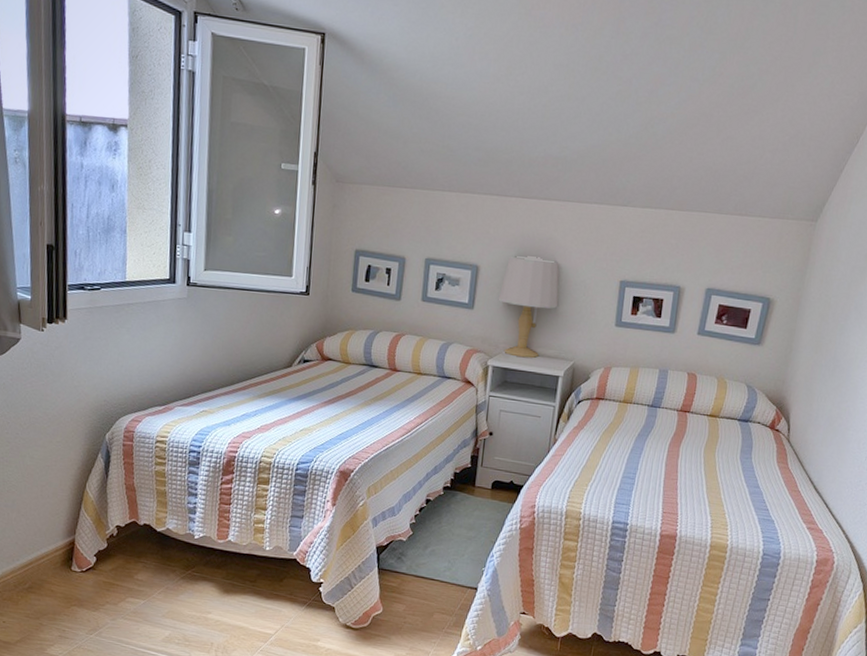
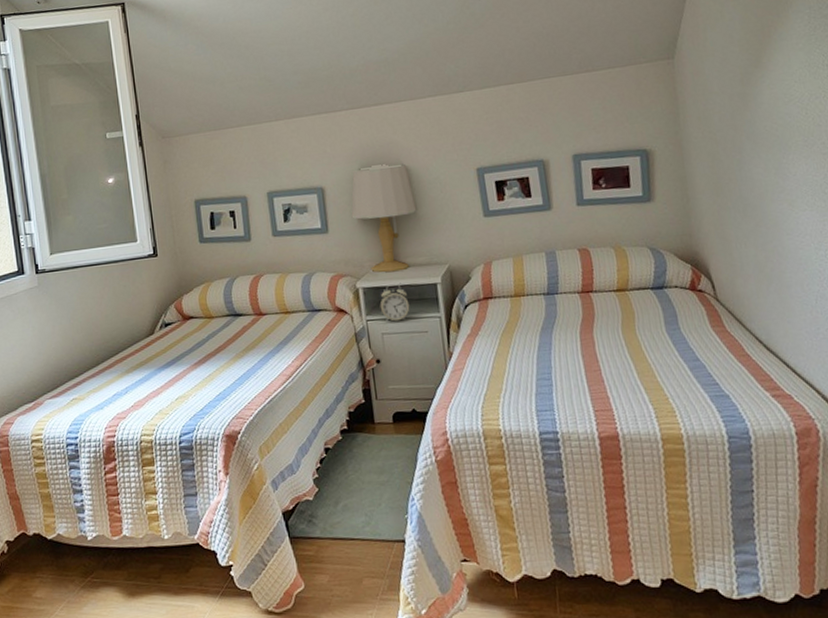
alarm clock: none [503,367,531,403] -> present [379,283,410,322]

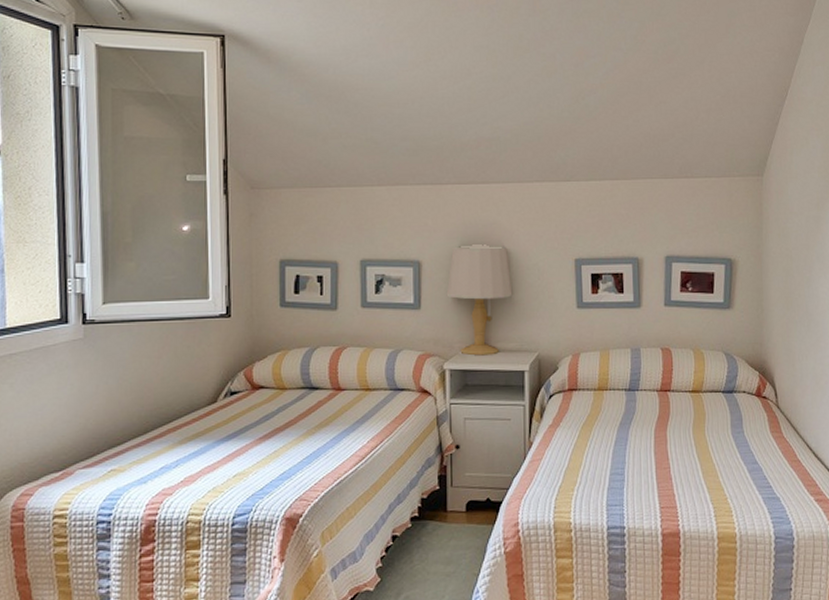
alarm clock: present [379,283,410,322] -> none [465,367,495,407]

